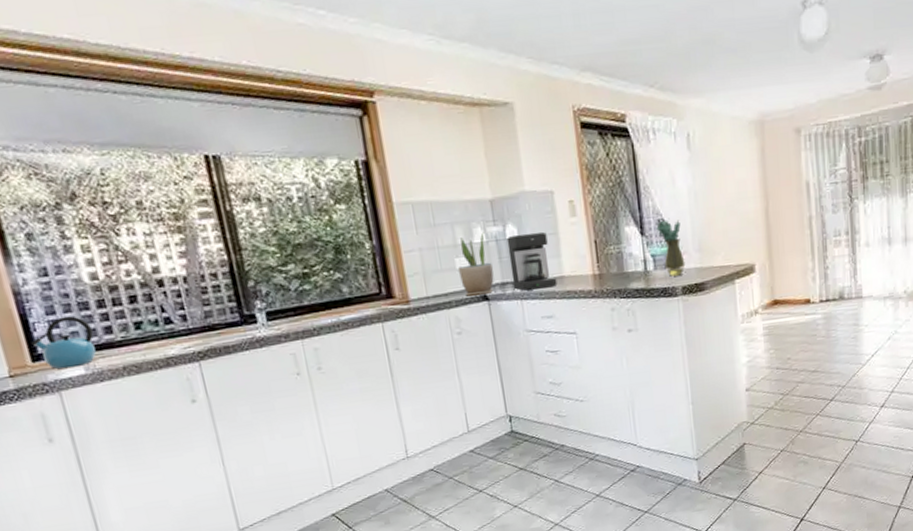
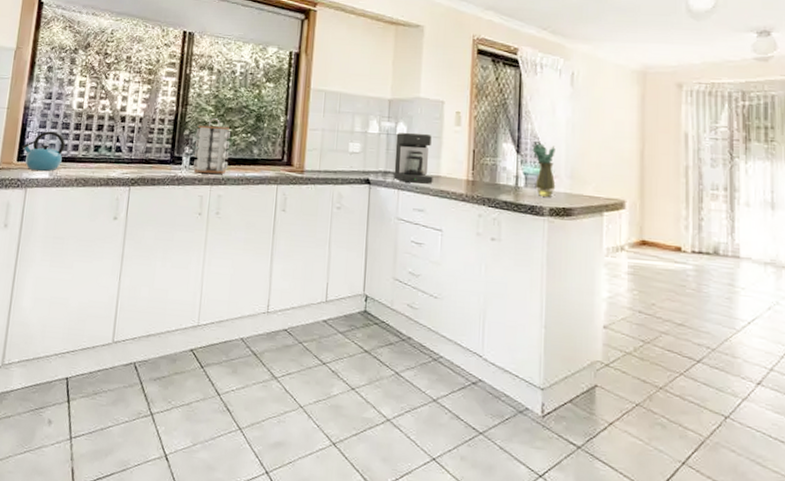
spice rack: none [262,260,317,329] -> present [193,118,230,175]
potted plant: present [459,232,494,298] -> none [350,125,379,180]

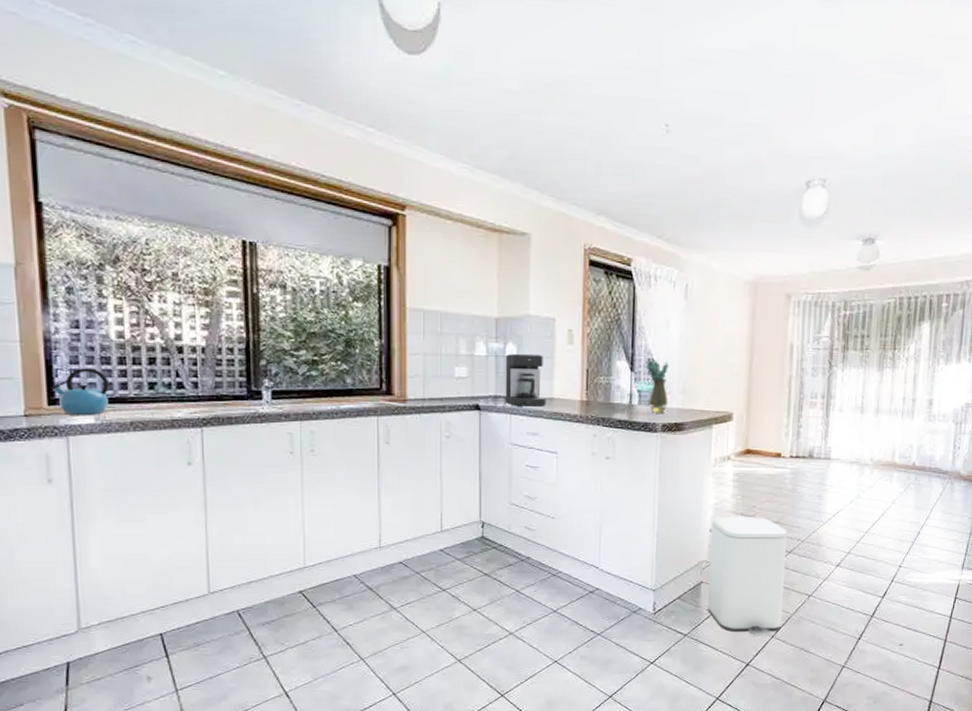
spice rack: present [193,118,230,175] -> none [275,345,318,409]
pedal bin: none [603,312,695,462] -> present [707,516,788,636]

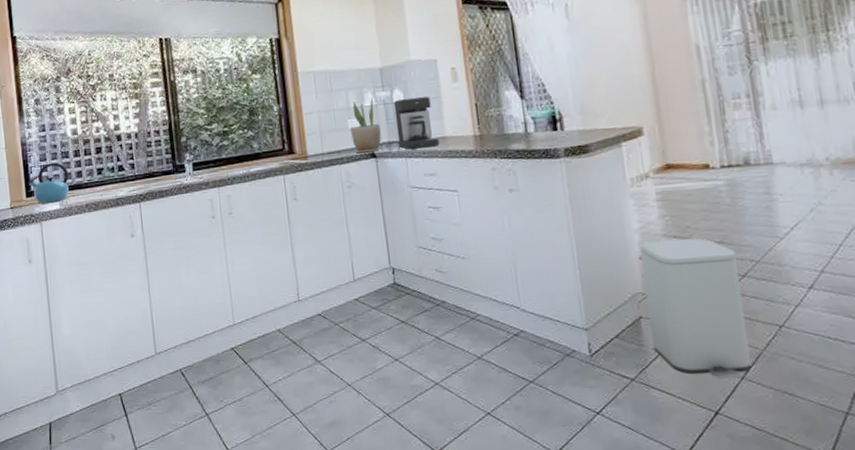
potted plant: none [457,346,488,405] -> present [351,96,382,155]
vase: present [646,357,669,413] -> none [535,82,568,138]

